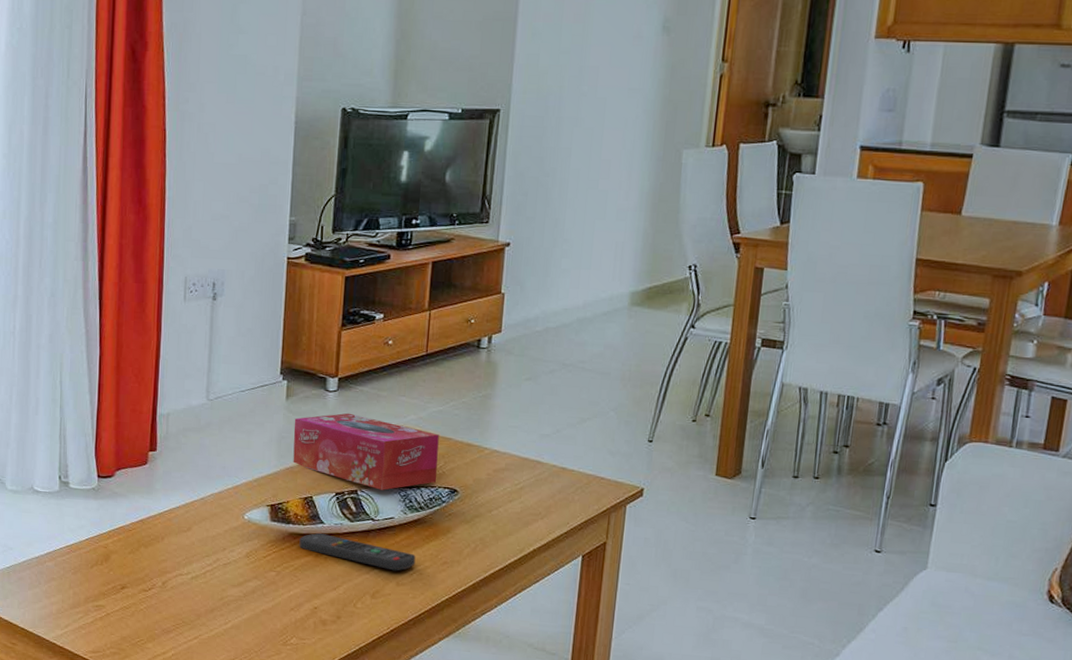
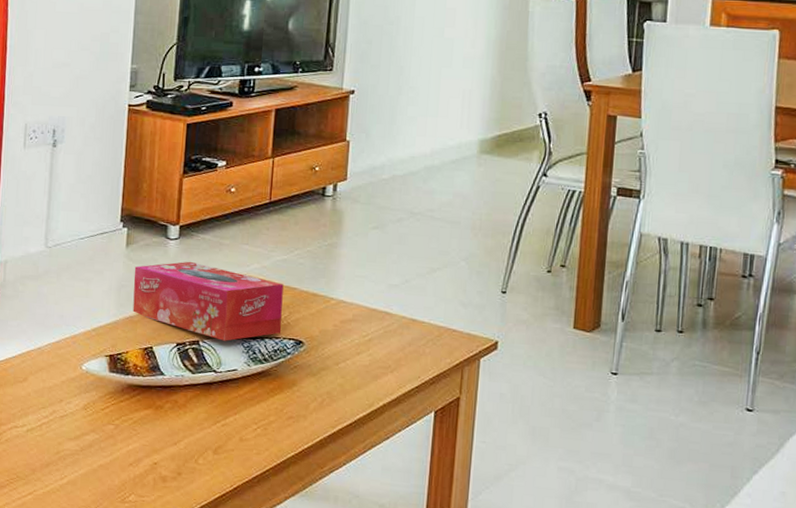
remote control: present [299,533,416,571] -> none [138,385,260,426]

